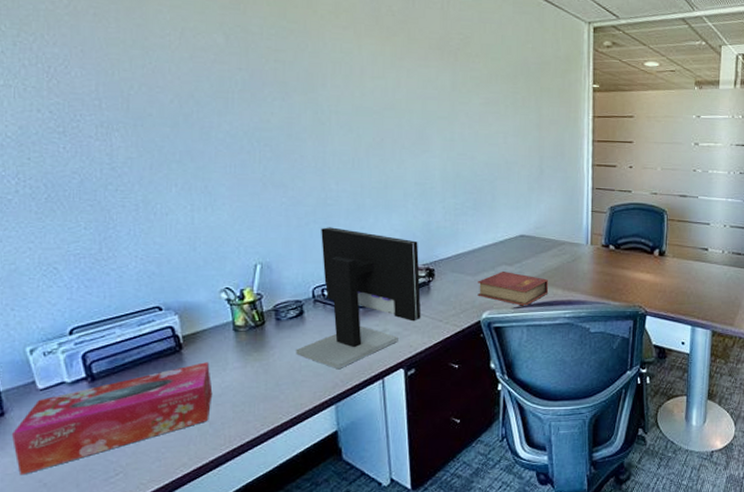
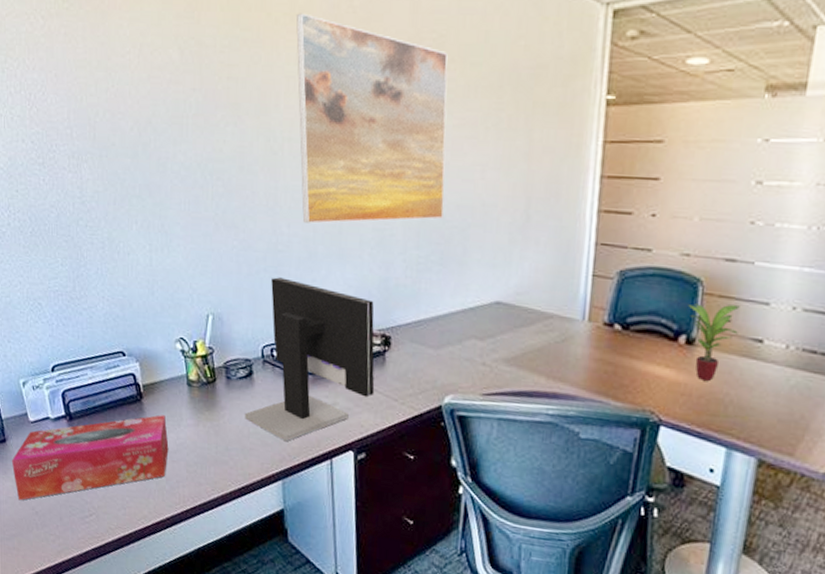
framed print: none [341,12,475,181] -> present [296,13,448,224]
book: present [477,272,549,306] -> none [440,347,529,394]
potted plant: none [658,226,692,280] -> present [688,304,740,381]

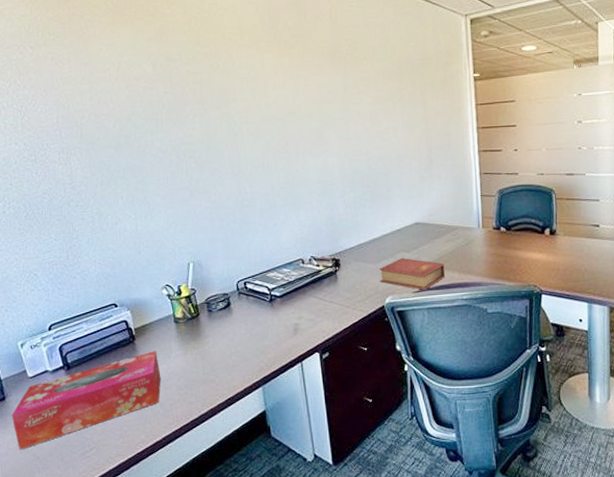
computer monitor: present [245,277,375,442] -> none [226,226,331,355]
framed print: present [296,13,448,224] -> none [245,33,370,183]
book: none [440,347,529,394] -> present [379,258,446,290]
potted plant: present [688,304,740,381] -> none [547,204,583,258]

